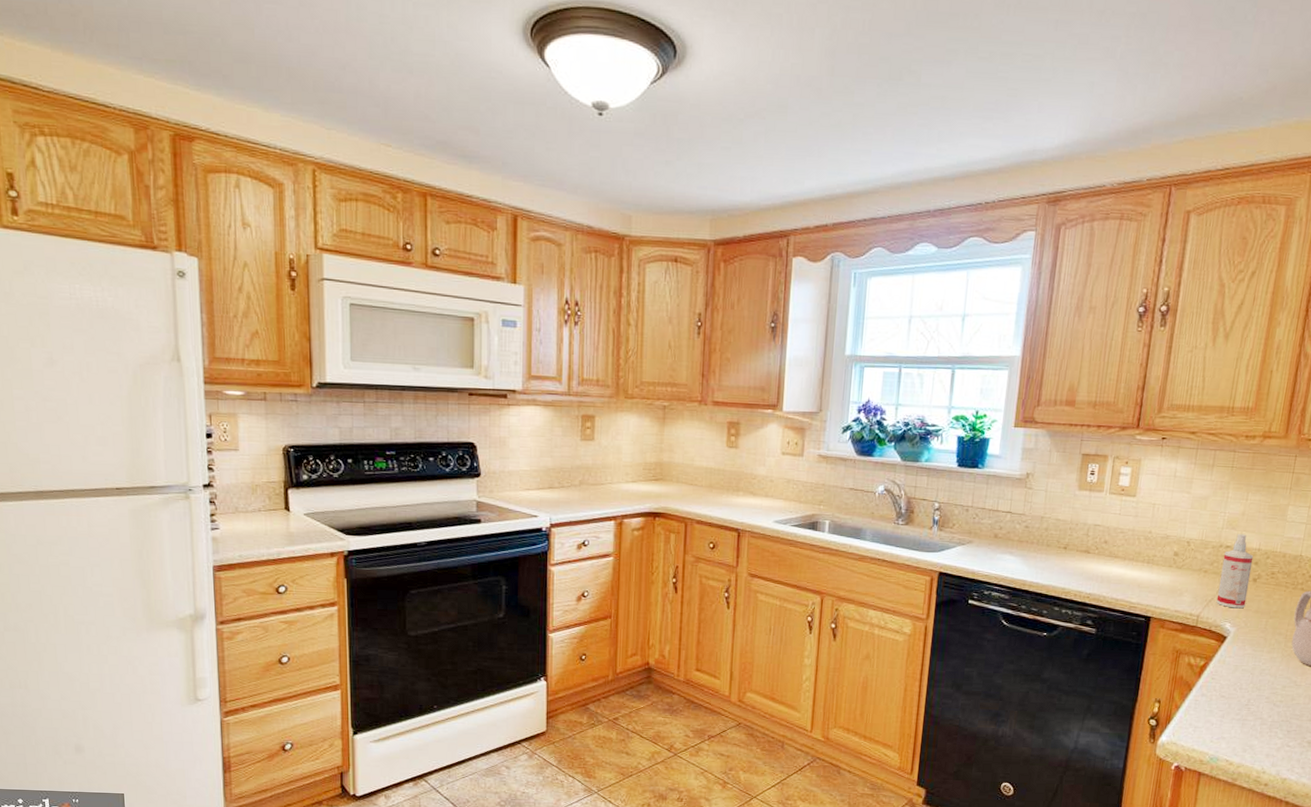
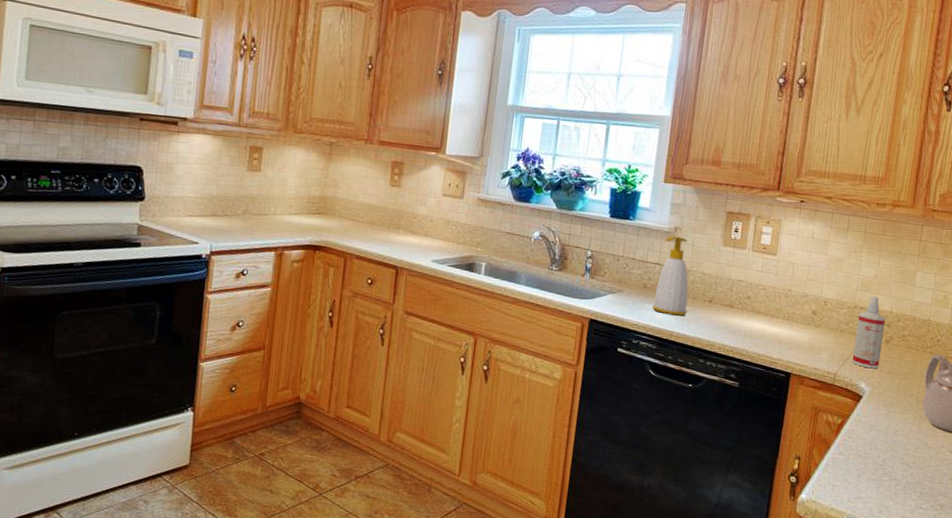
soap bottle: none [1004,482,1042,565] -> present [652,236,689,316]

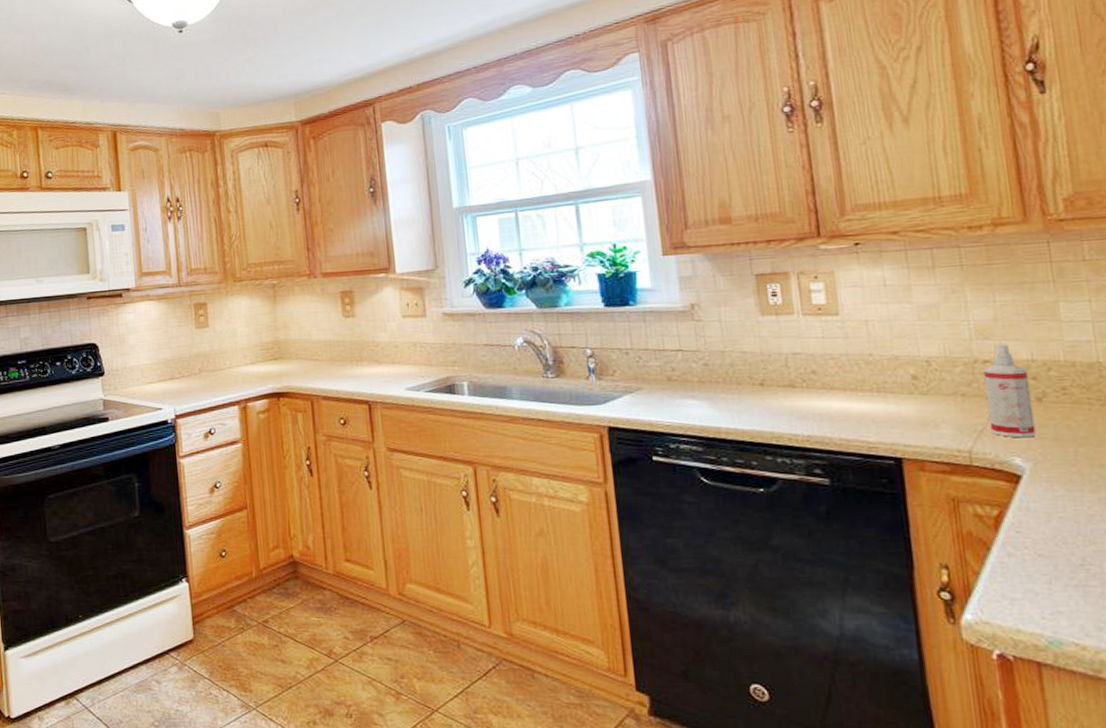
soap bottle: present [652,236,689,316] -> none [682,314,734,408]

